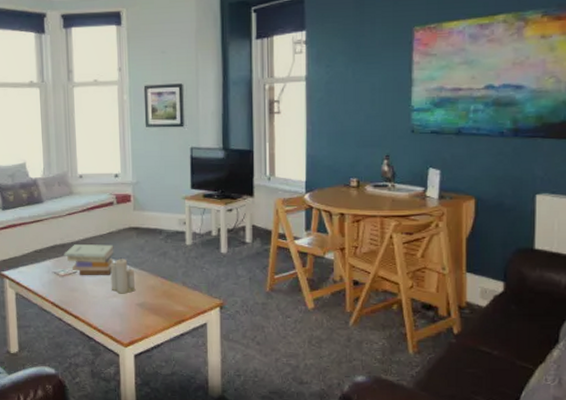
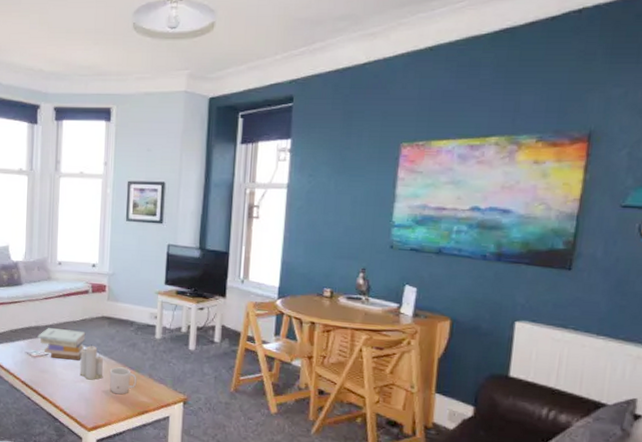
mug: none [142,278,171,306] -> present [109,367,137,395]

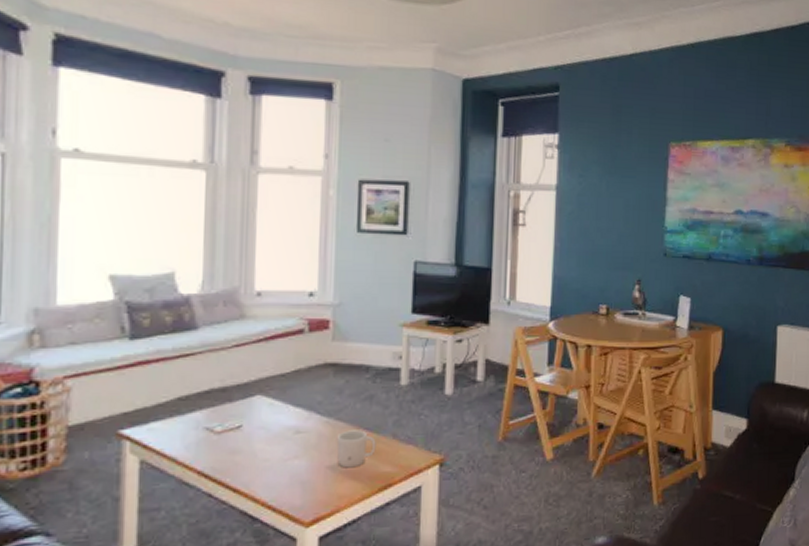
books: present [37,328,86,361] -> none [224,387,300,430]
candle: present [79,345,103,380] -> none [291,404,328,454]

